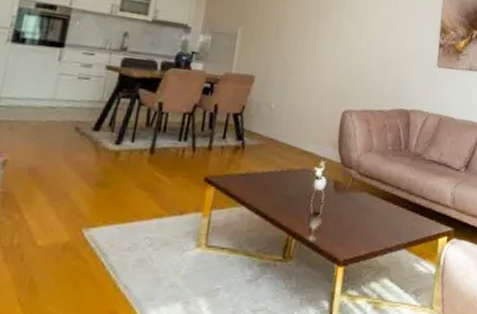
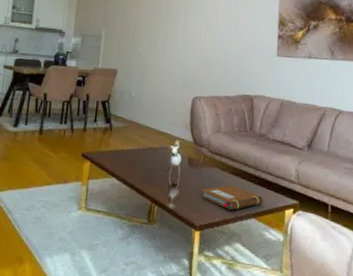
notebook: none [346,212,416,241] -> present [200,185,263,210]

